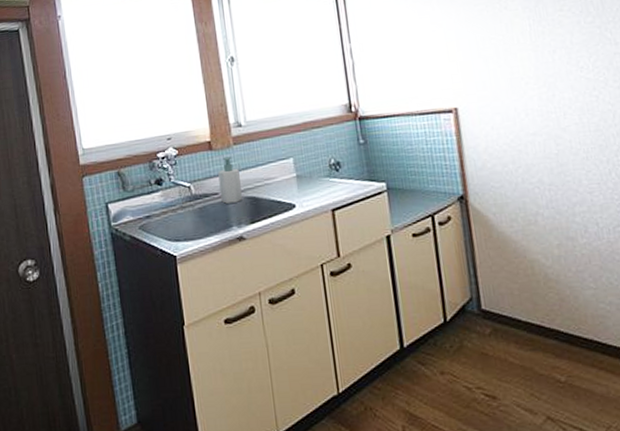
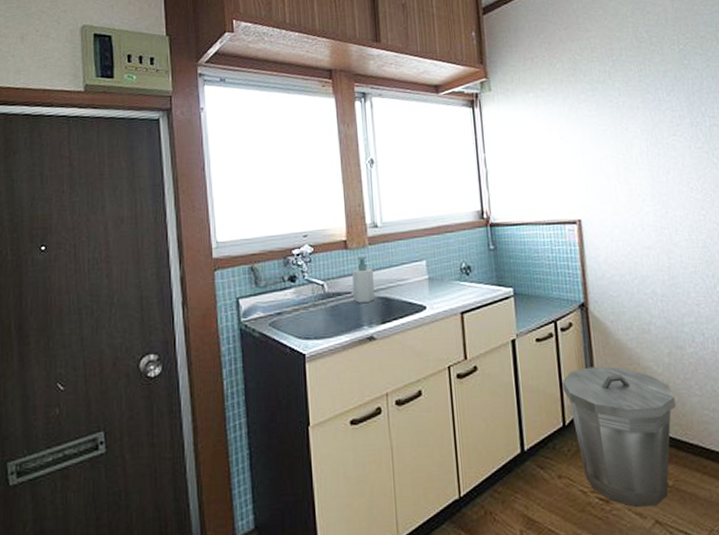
trash can: none [441,260,568,403] -> present [562,366,676,507]

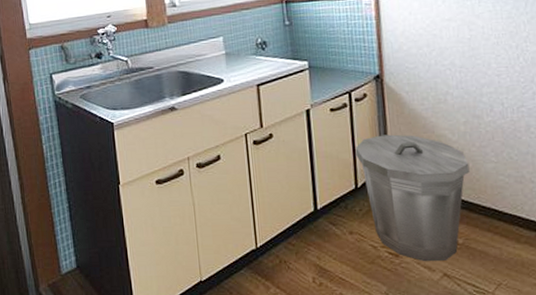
soap bottle: present [352,256,375,303] -> none [153,34,175,77]

